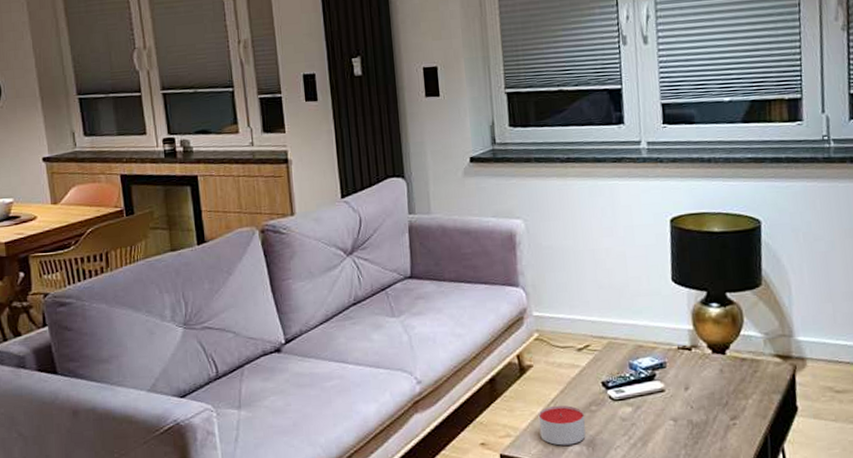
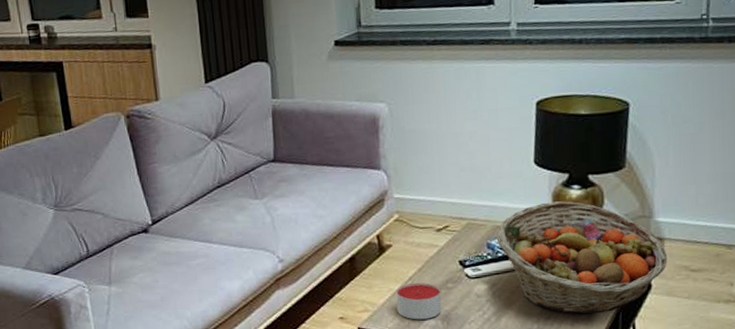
fruit basket: none [637,319,812,439] -> present [496,201,668,314]

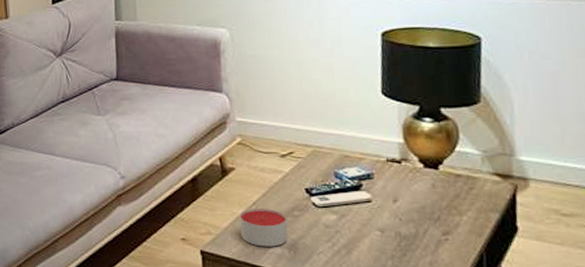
fruit basket: present [496,201,668,314] -> none [343,133,535,254]

